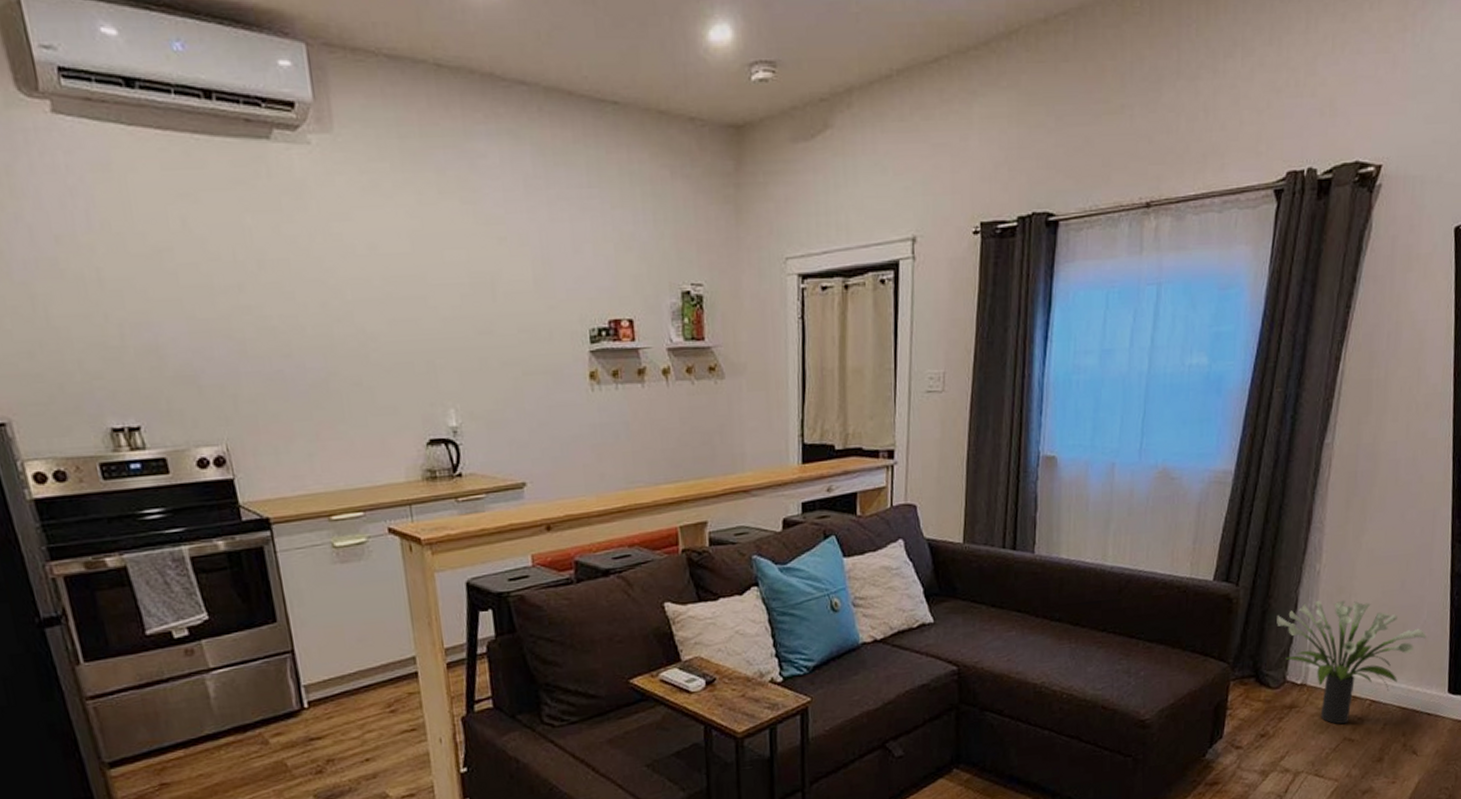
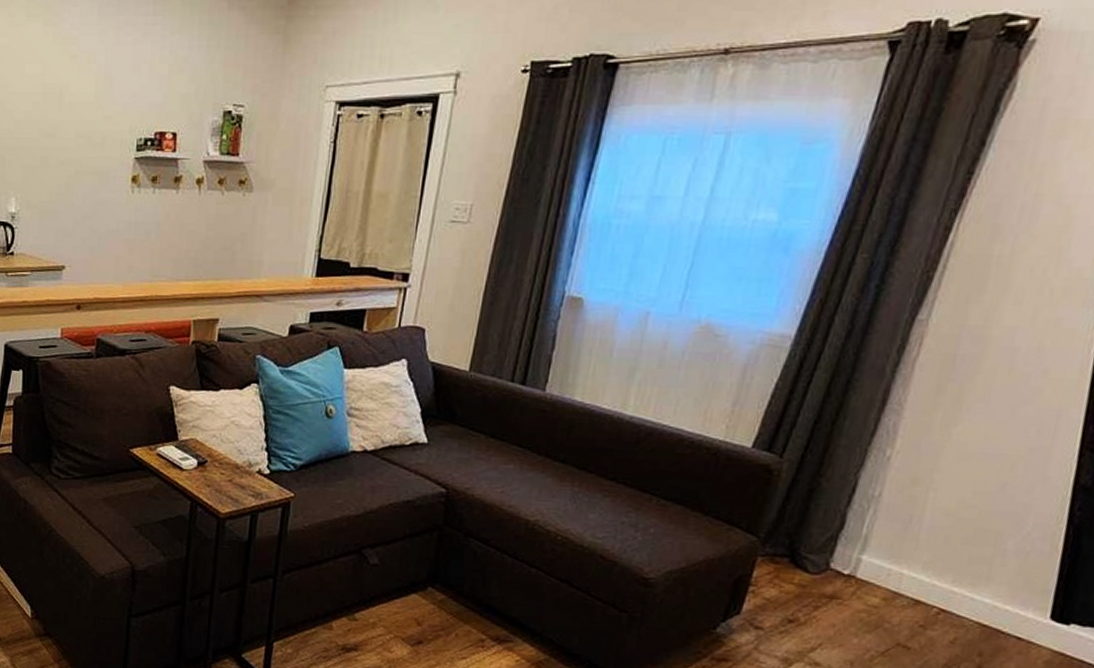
potted plant: present [1277,600,1427,725] -> none [826,489,1028,629]

